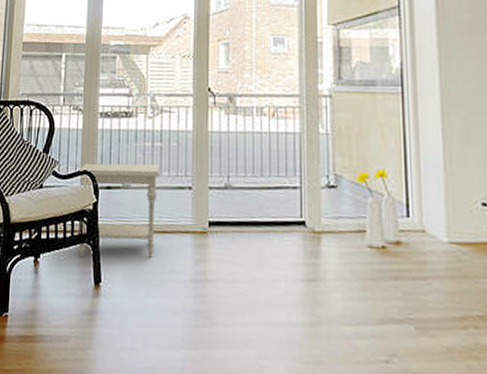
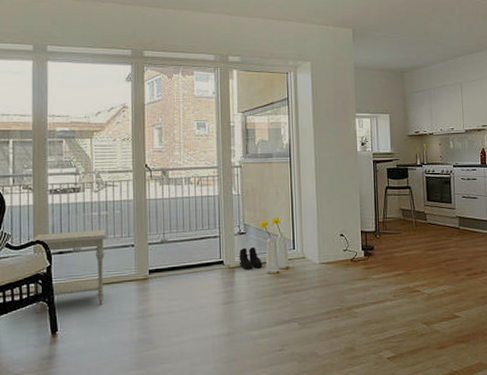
boots: none [328,206,362,238] -> present [239,247,263,269]

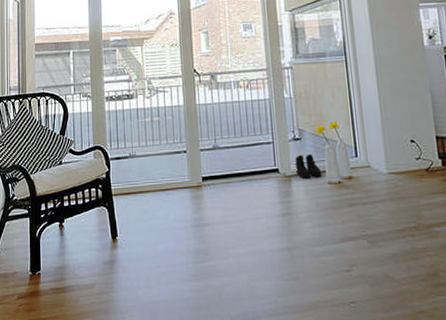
side table: present [31,230,106,314] -> none [91,135,159,218]

